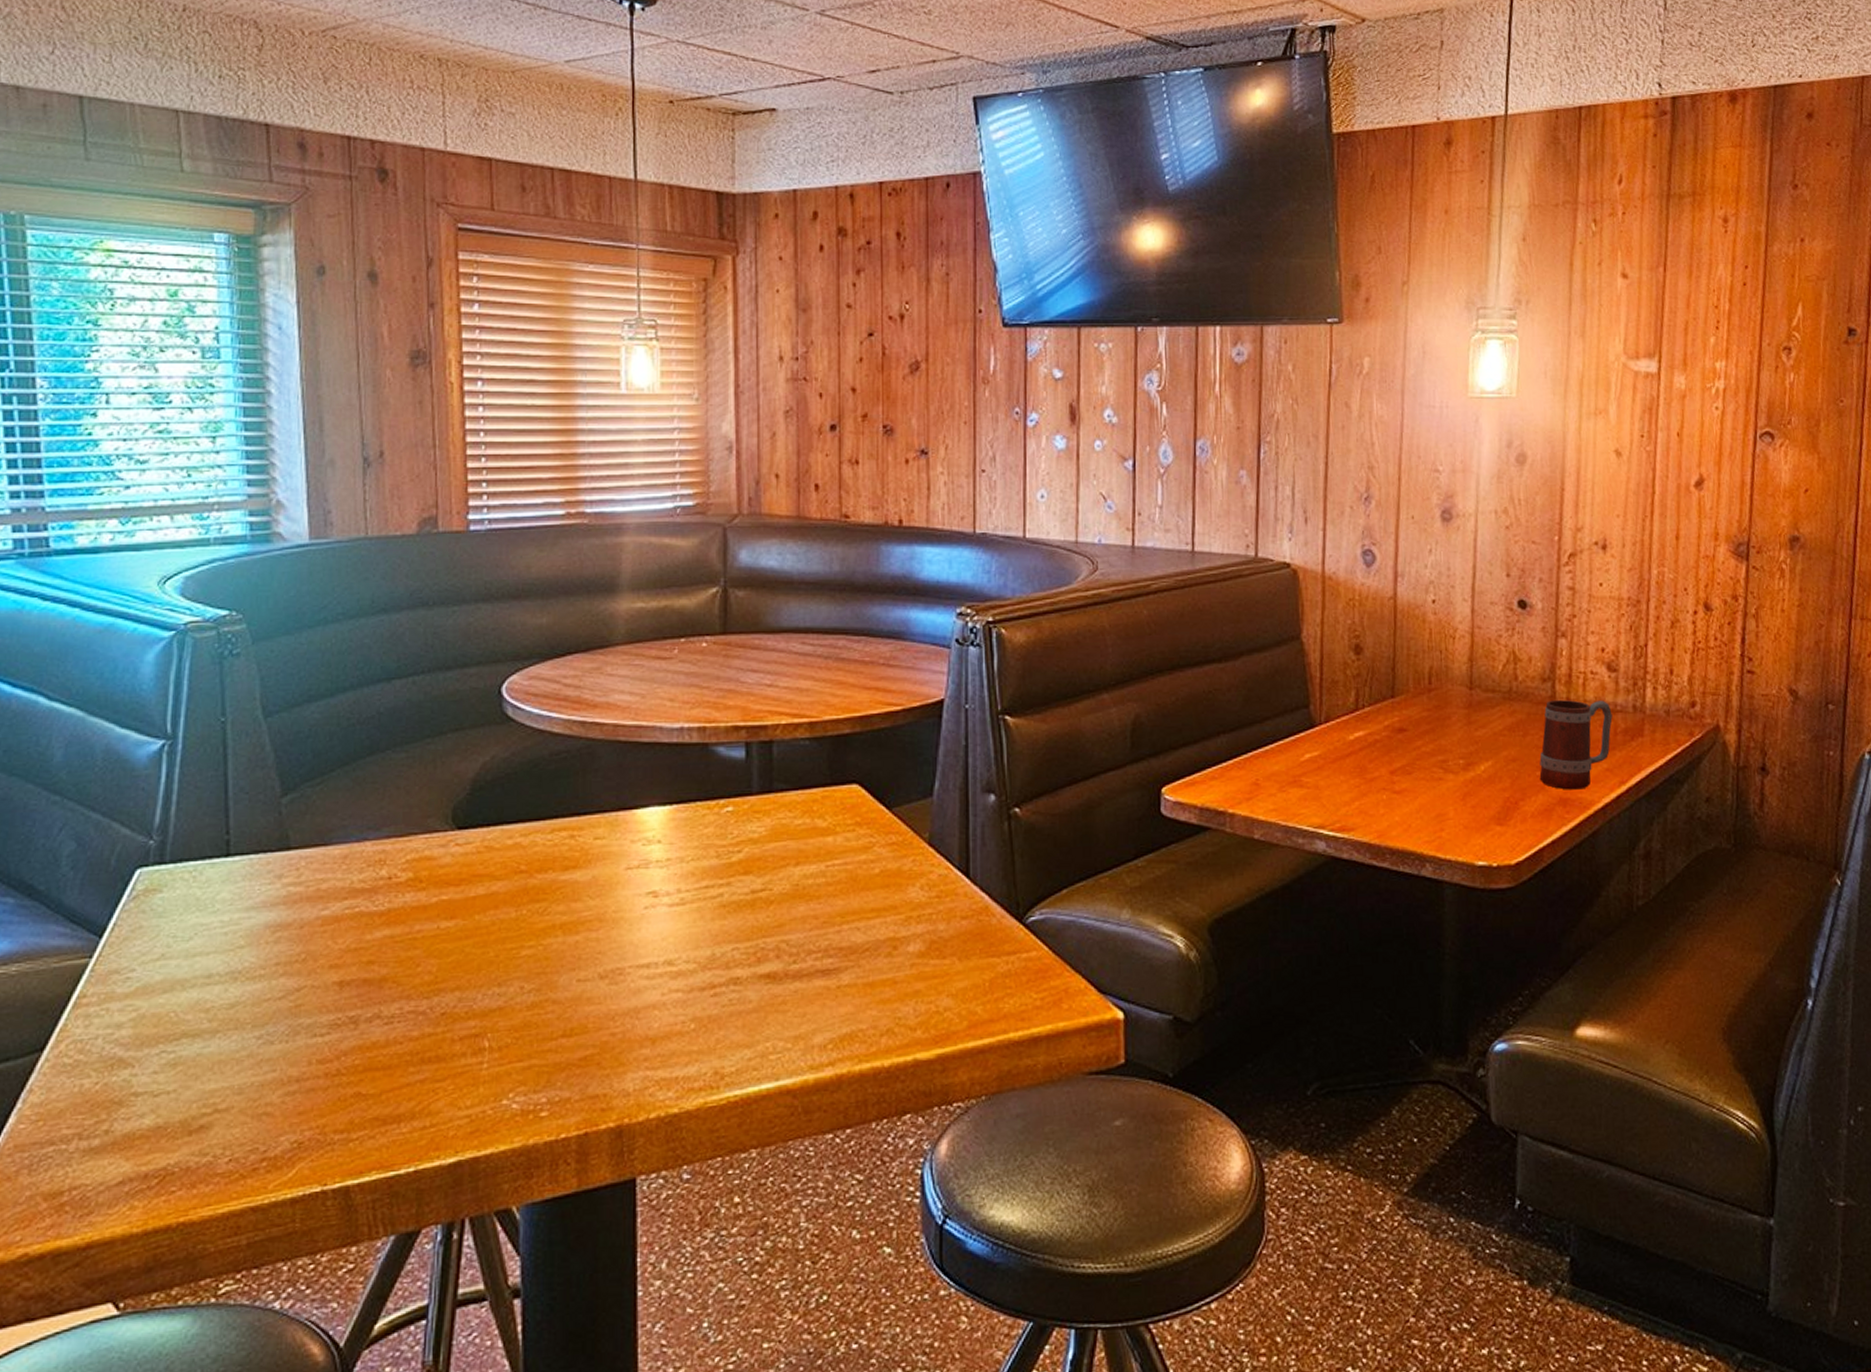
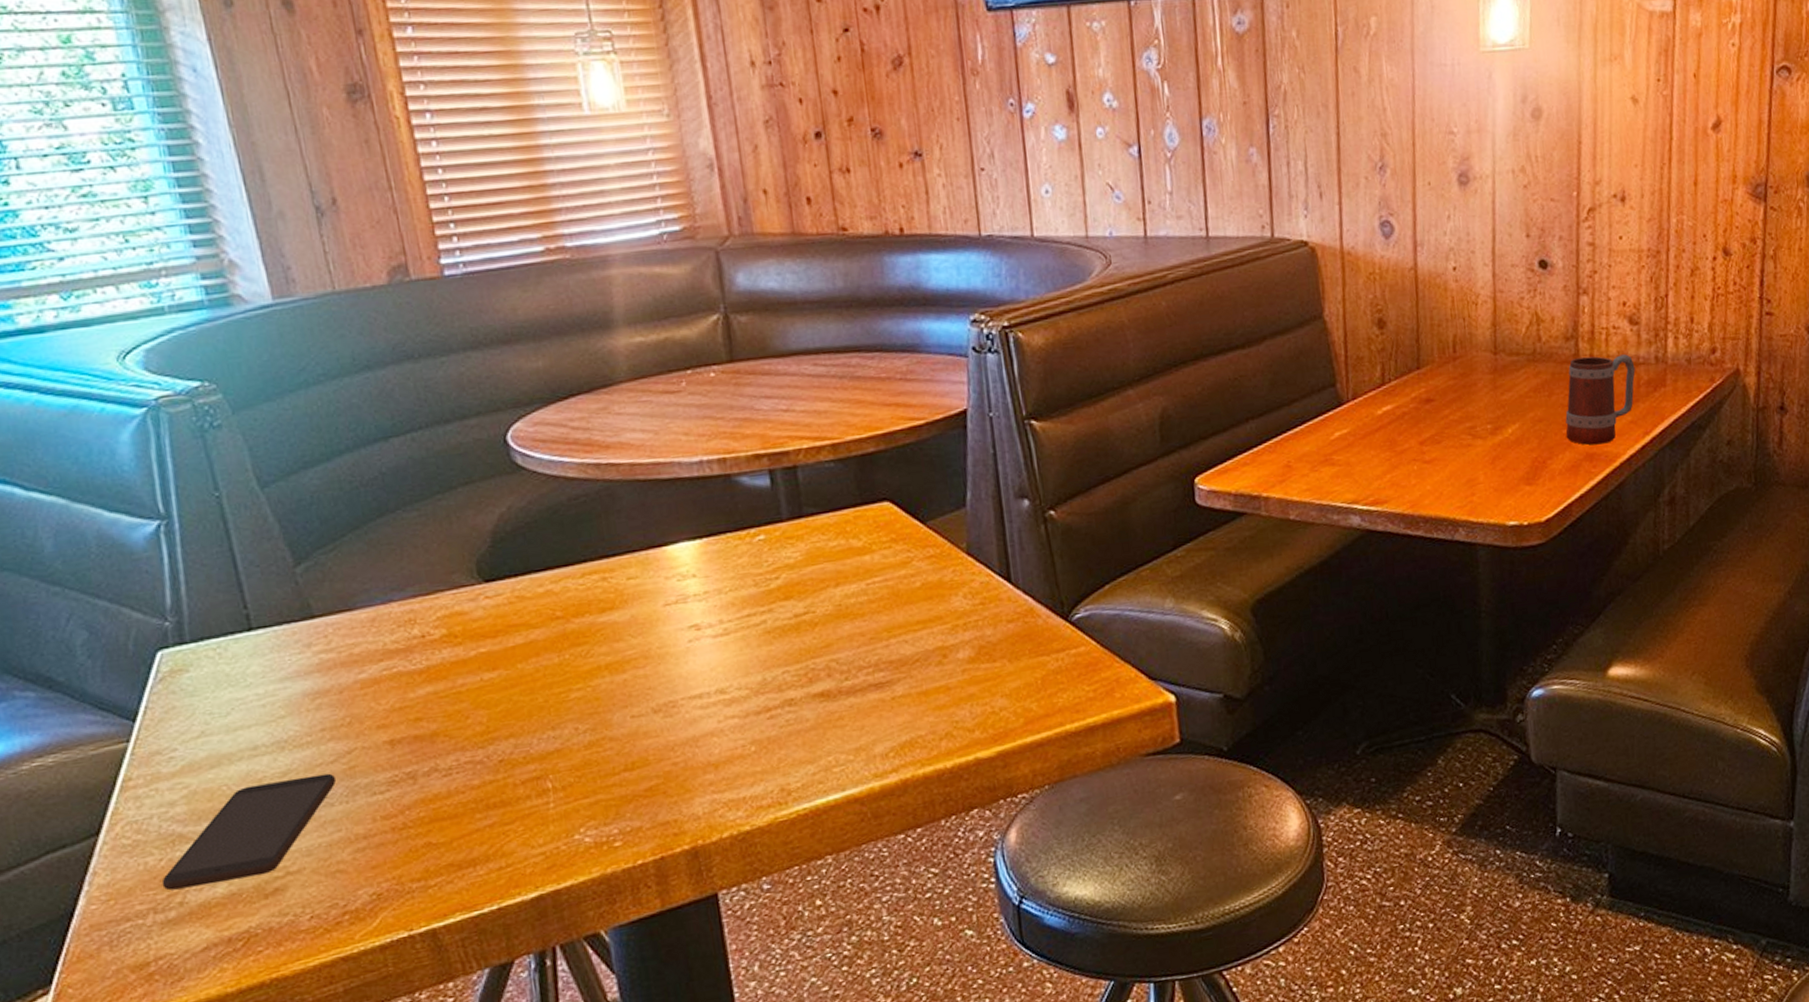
mobile phone: none [92,1009,281,1117] -> present [161,773,337,891]

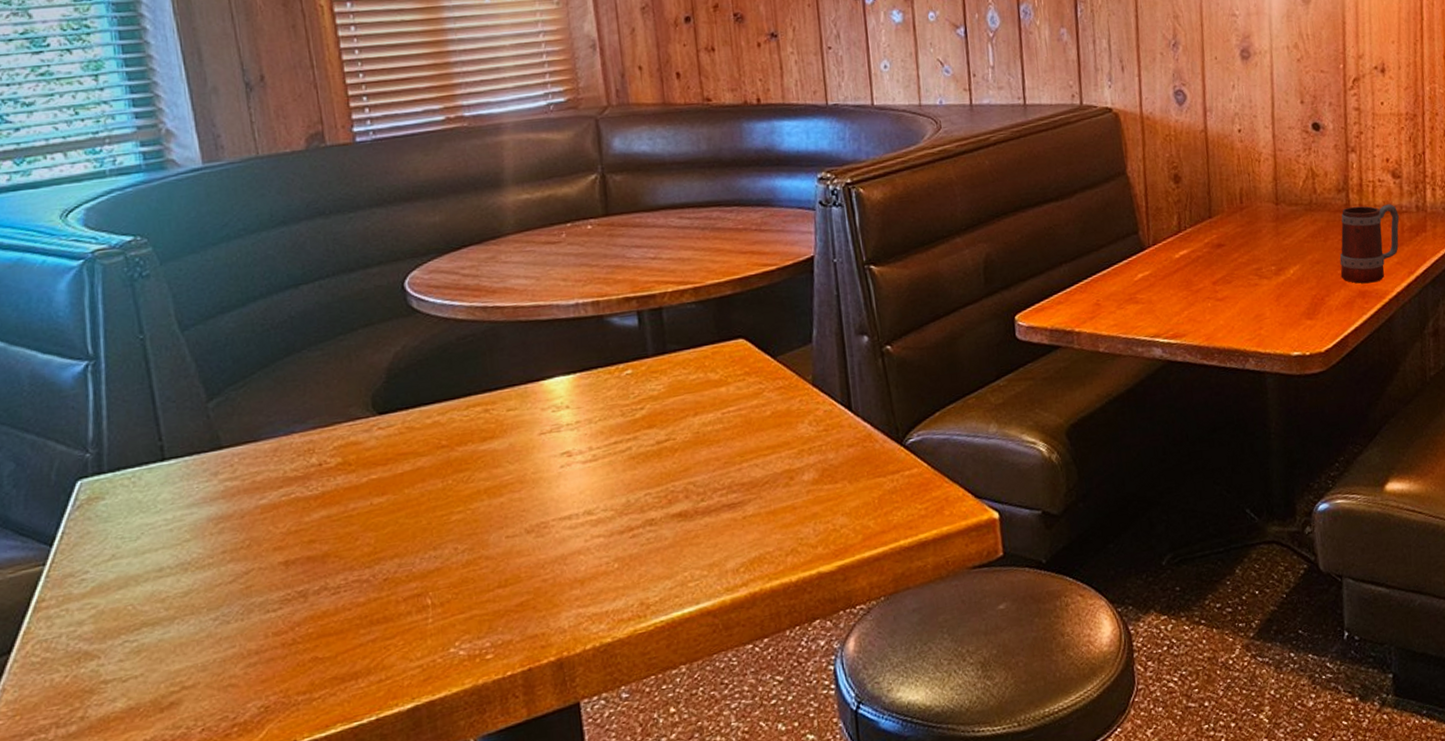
mobile phone: present [161,773,337,891] -> none [65,592,234,706]

